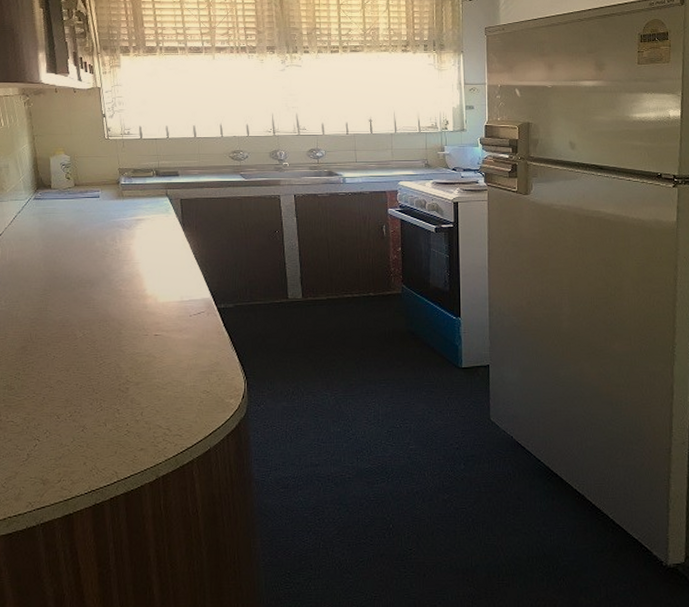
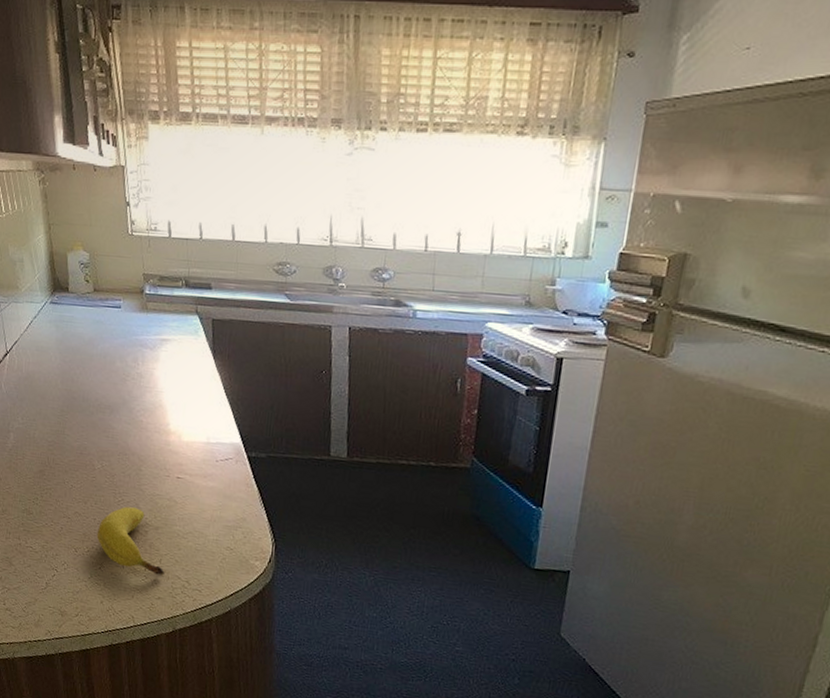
fruit: none [79,368,146,427] -> present [96,506,165,576]

